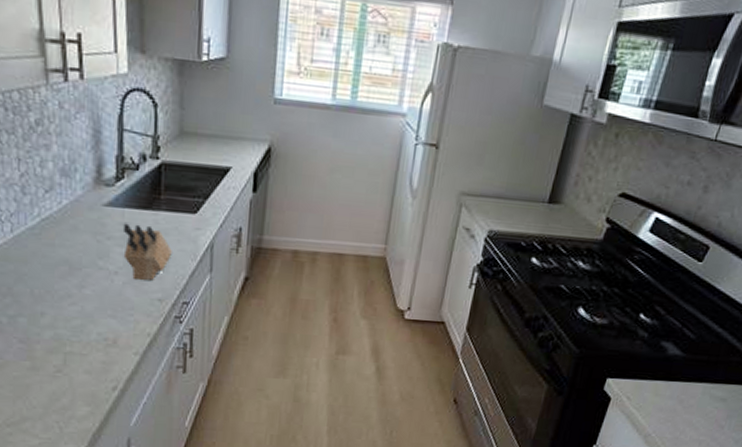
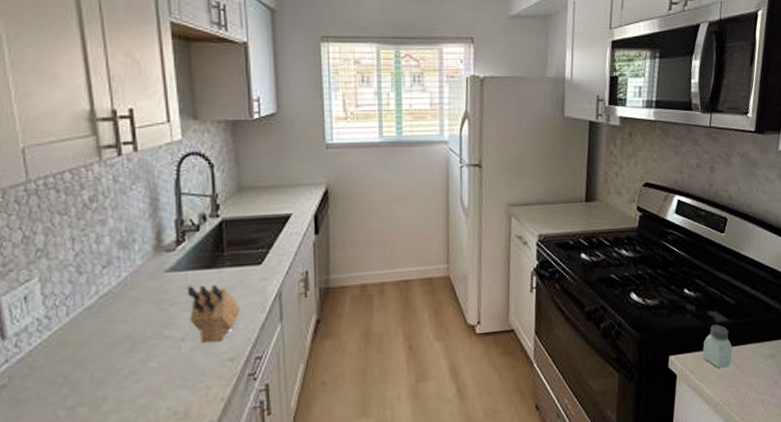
saltshaker: none [644,356,681,401] -> present [703,324,733,369]

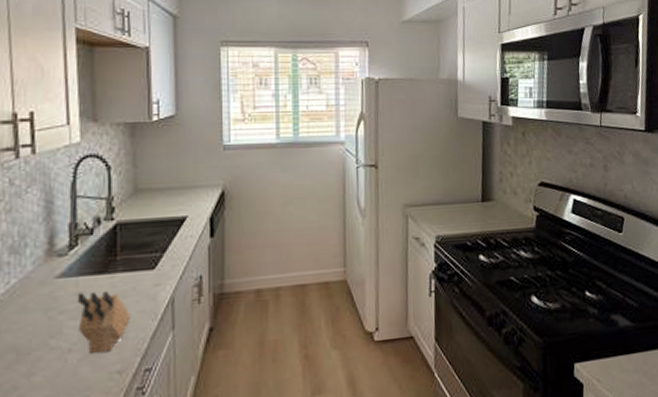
saltshaker: present [703,324,733,369] -> none [608,329,640,377]

